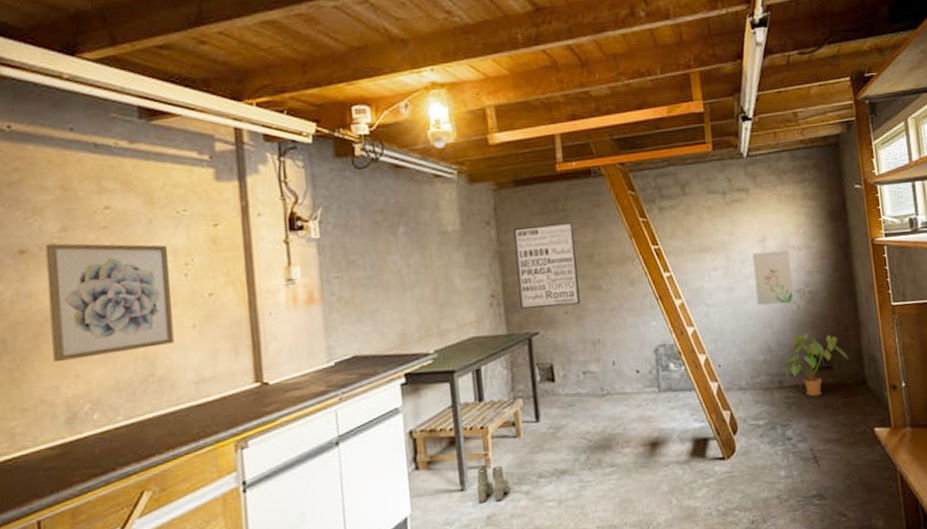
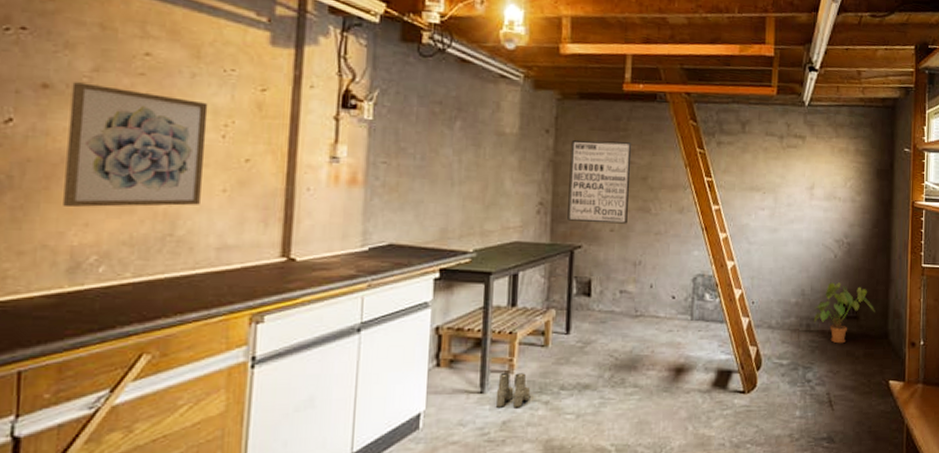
wall art: present [752,250,794,306] -> none [798,199,835,252]

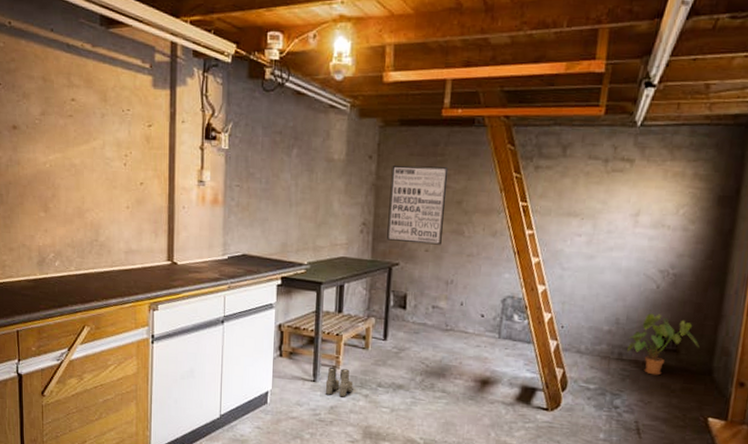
wall art: present [63,82,208,208] -> none [30,124,114,219]

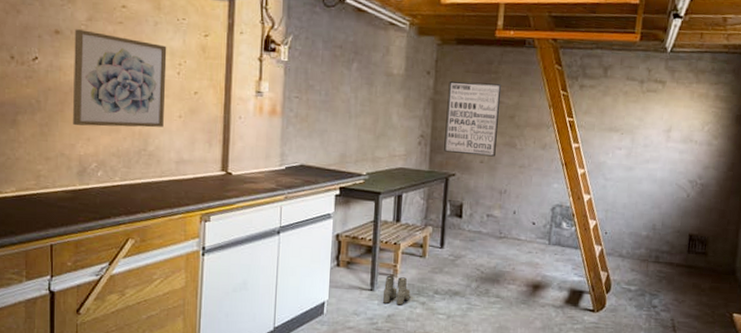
wall art: none [30,124,114,219] -> present [73,29,167,128]
house plant: present [626,313,699,376] -> none [662,219,723,276]

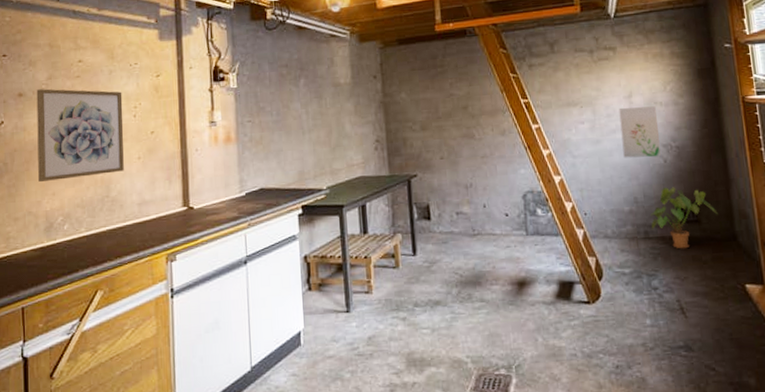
boots: present [382,275,411,306] -> none [360,292,390,325]
wall art: present [444,81,502,157] -> none [396,77,455,154]
wall art: none [651,141,691,191] -> present [619,106,661,158]
house plant: none [662,219,723,276] -> present [650,187,717,249]

